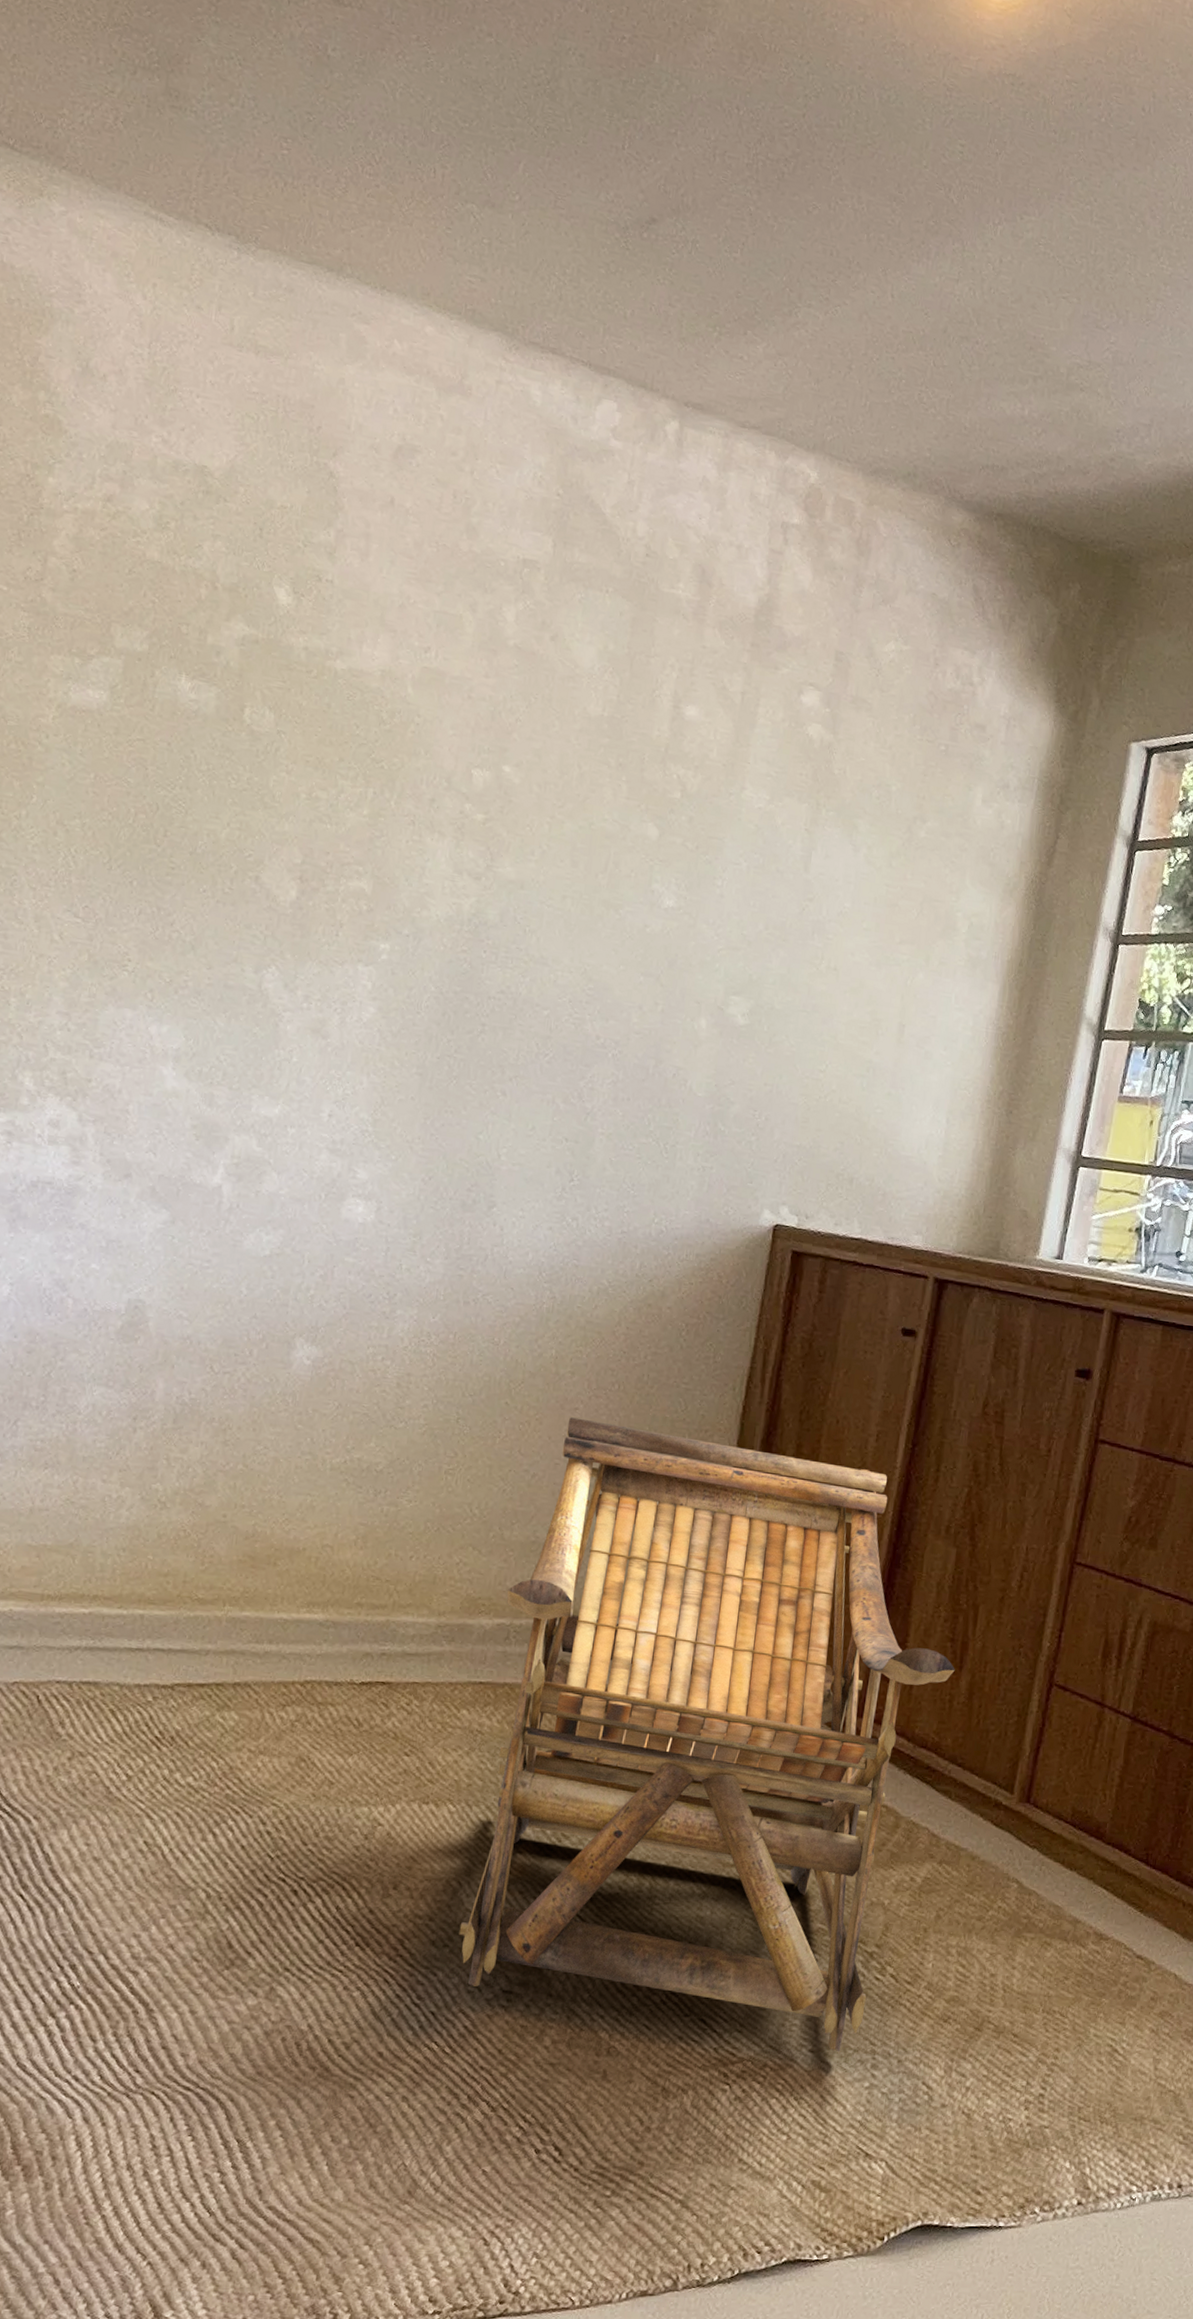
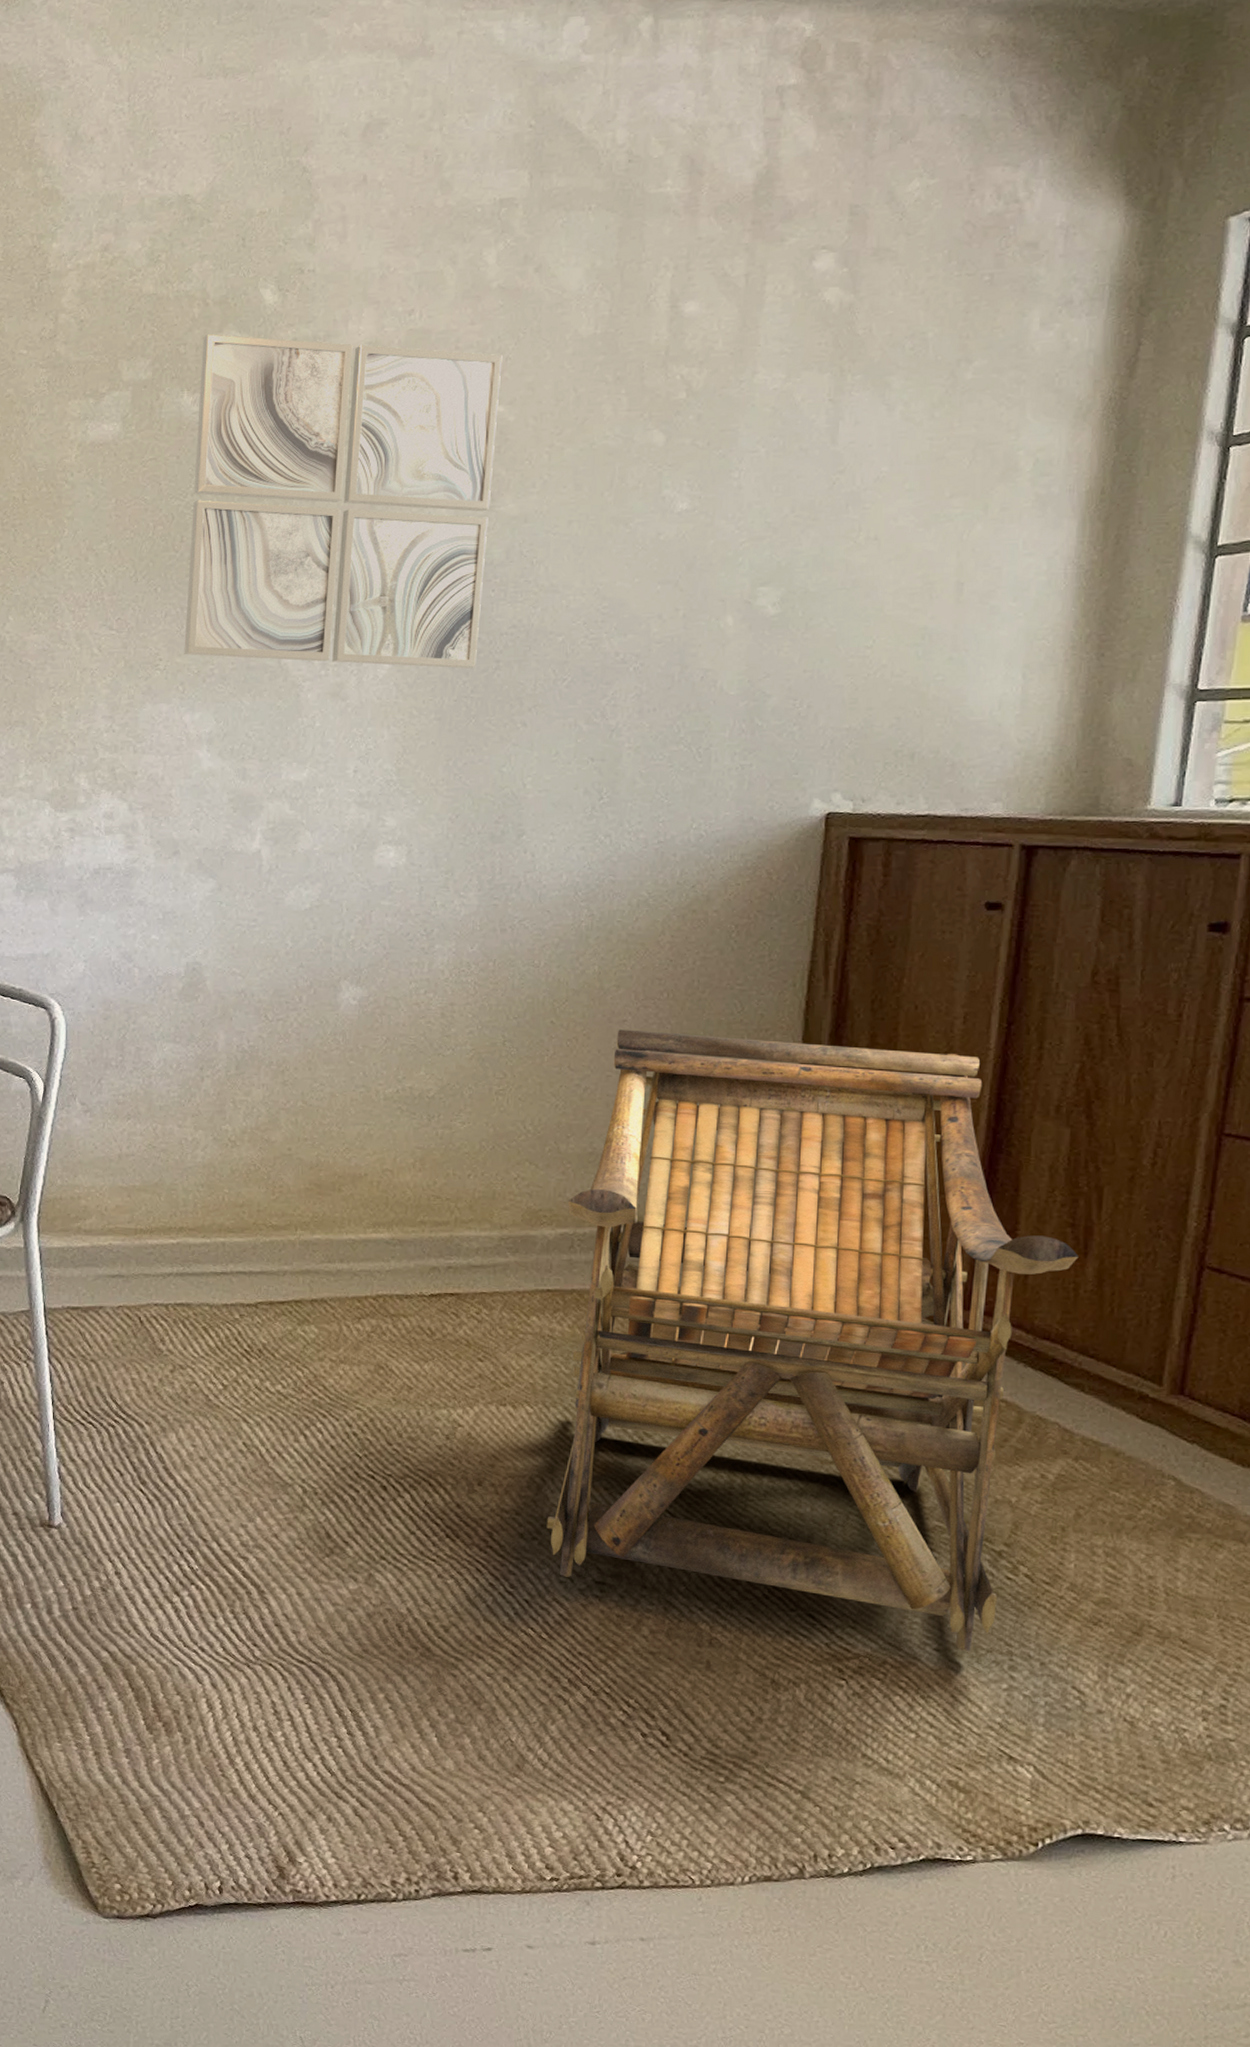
wall art: none [156,620,513,1028] -> present [184,334,503,669]

